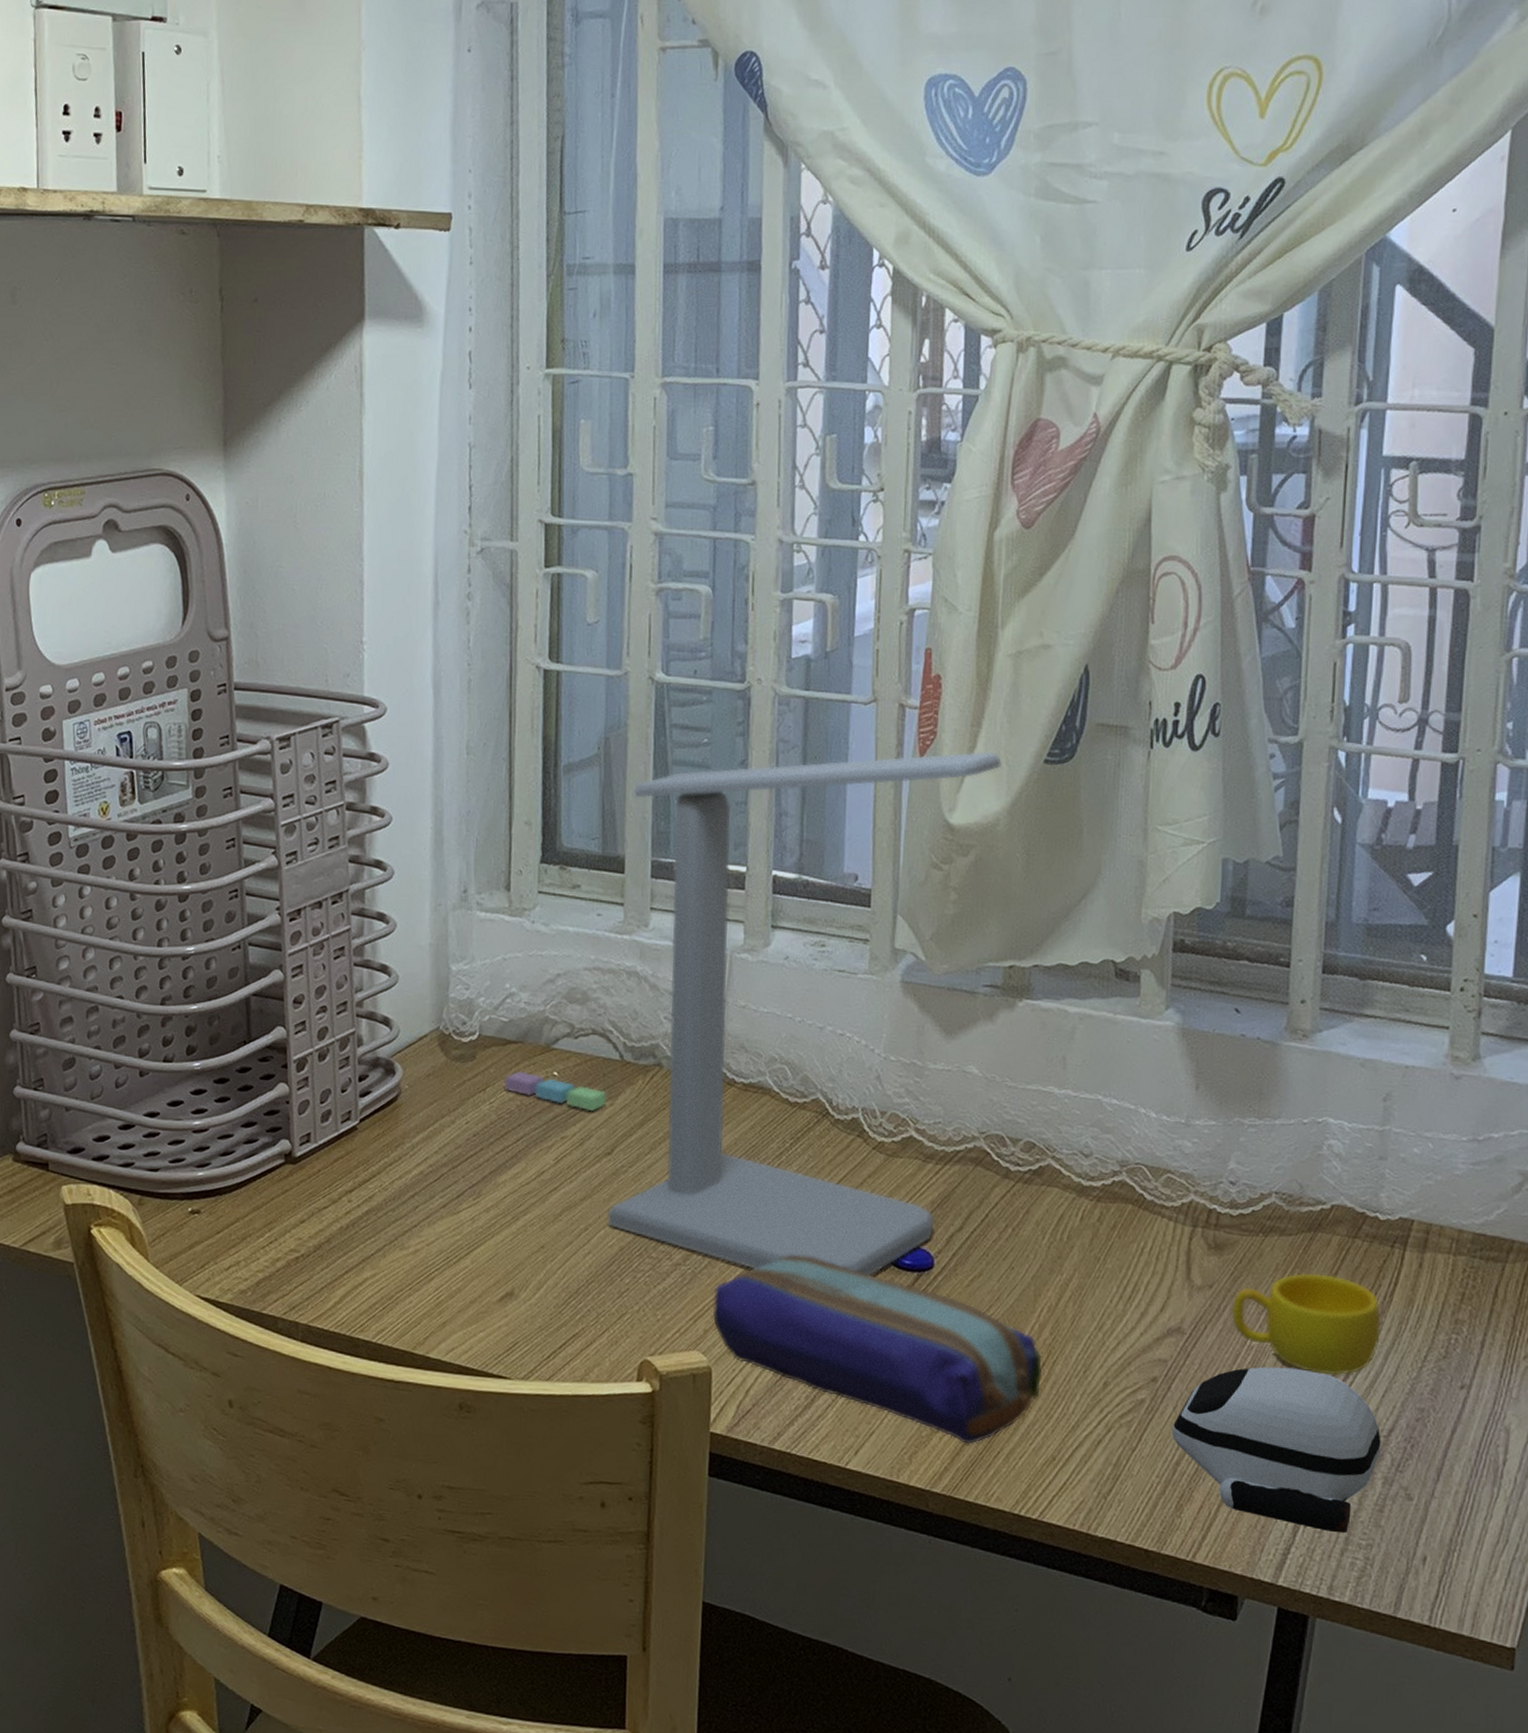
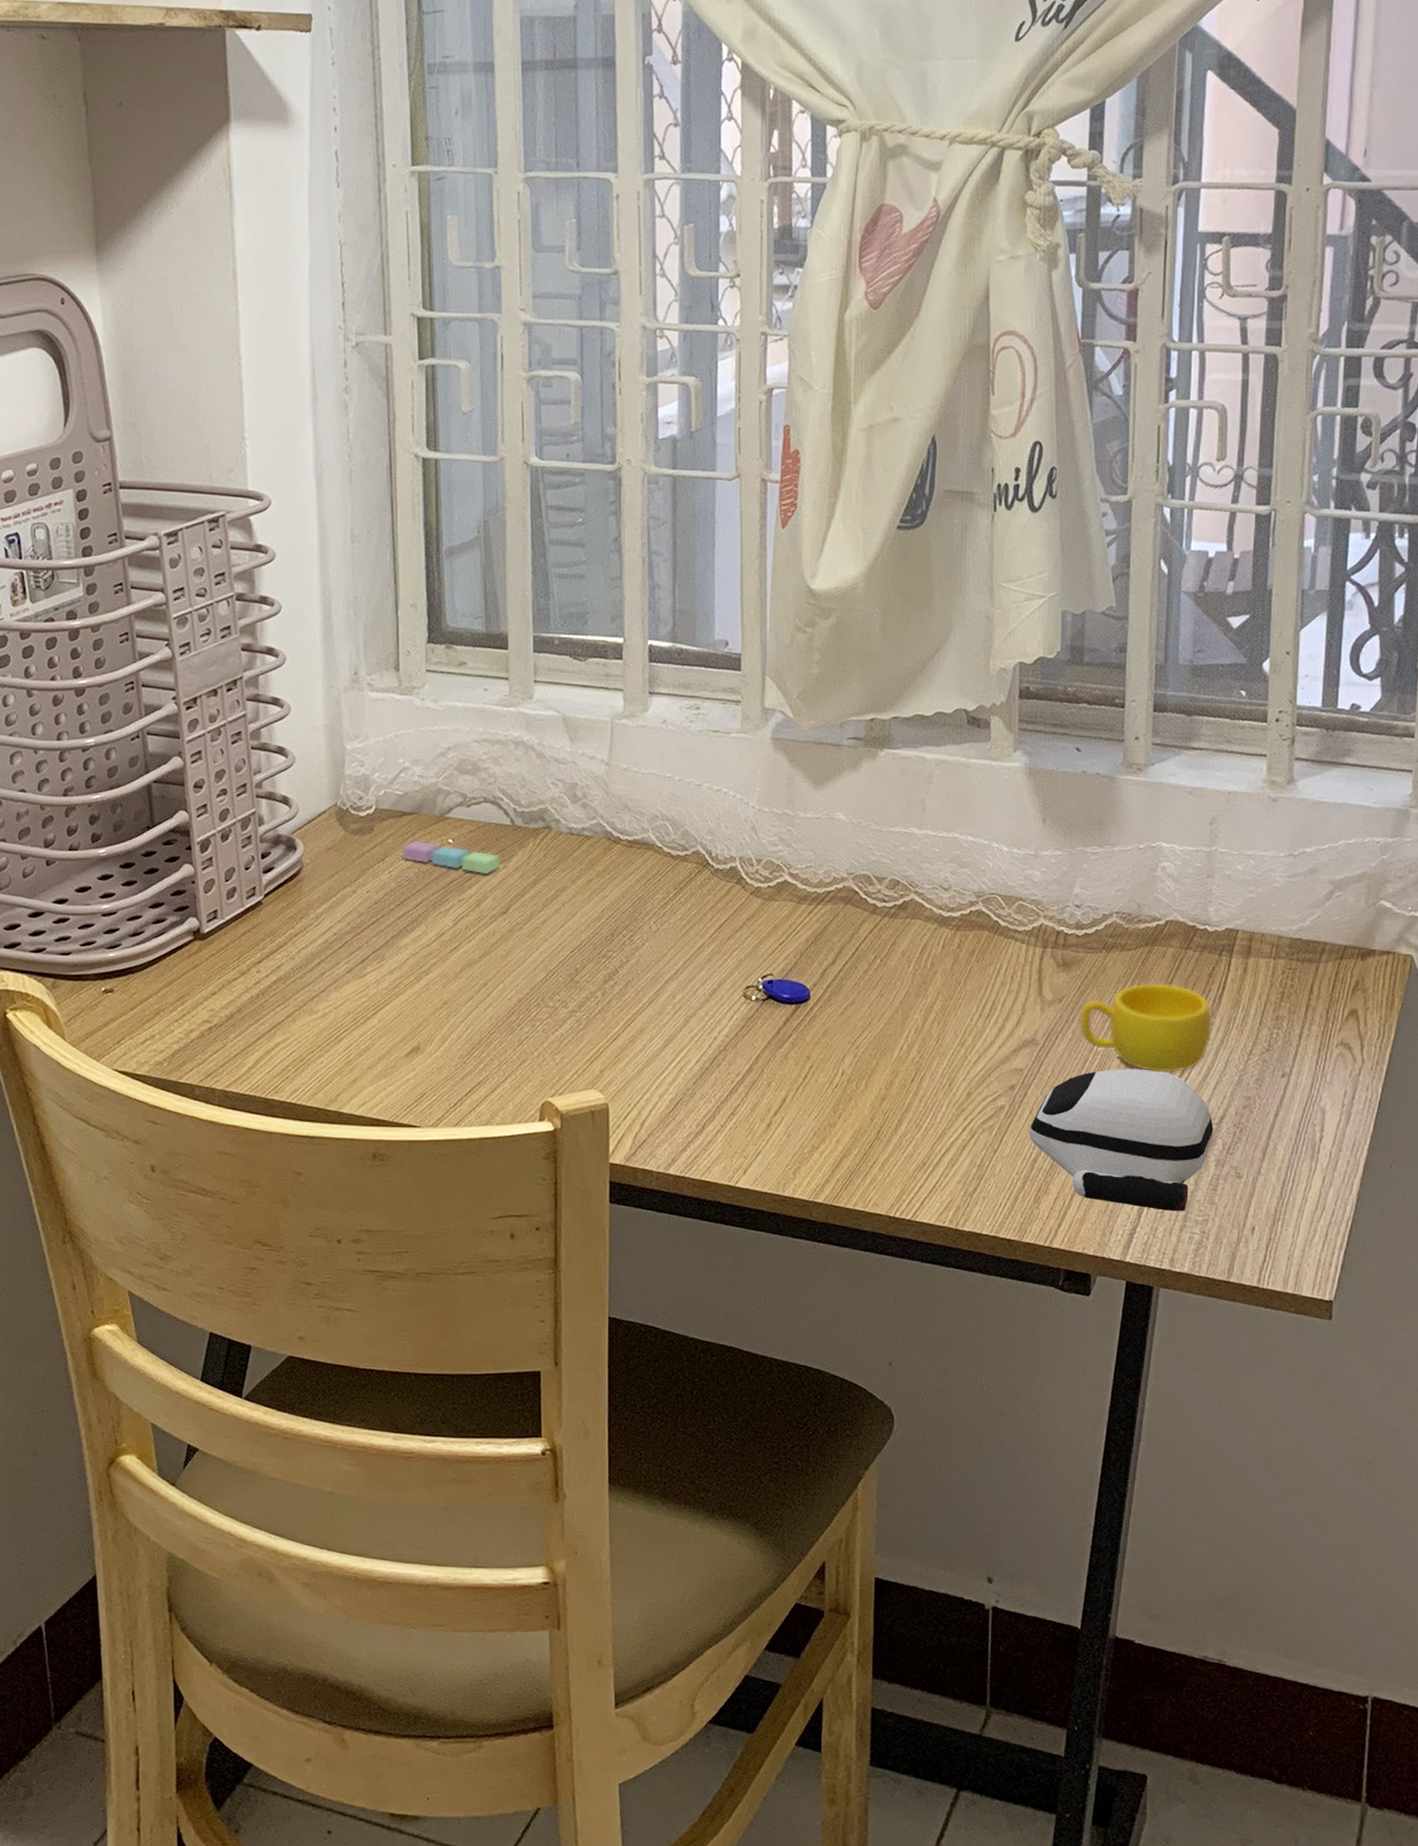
desk lamp: present [607,751,1003,1276] -> none [505,520,859,1011]
pencil case: present [712,1255,1043,1445] -> none [607,996,912,1157]

